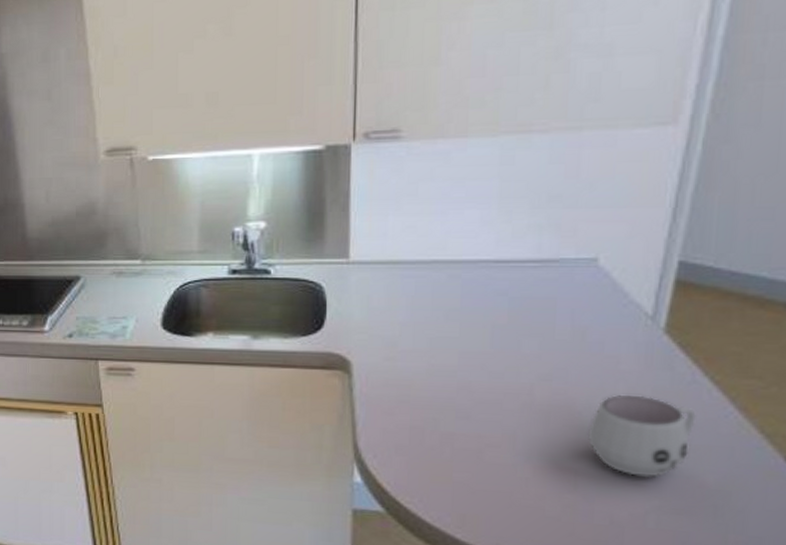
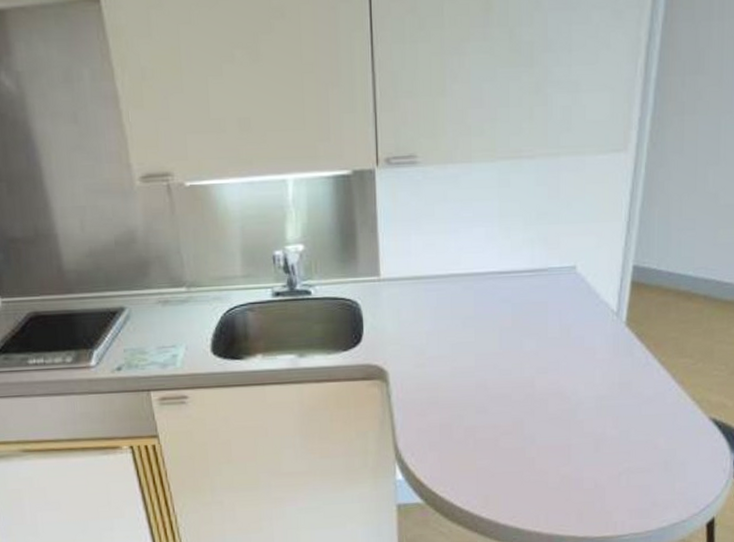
mug: present [586,394,696,477] -> none [575,378,650,446]

